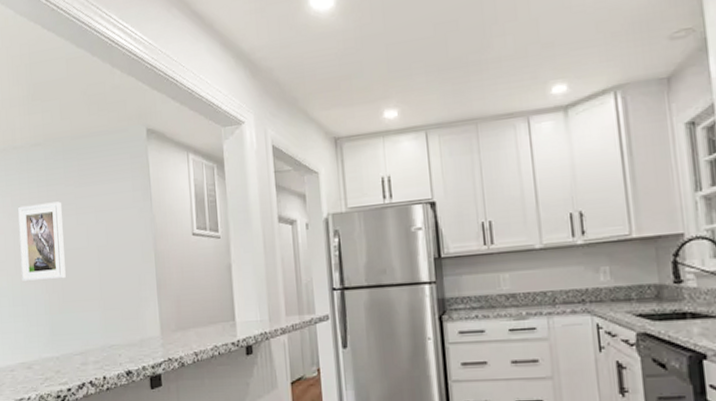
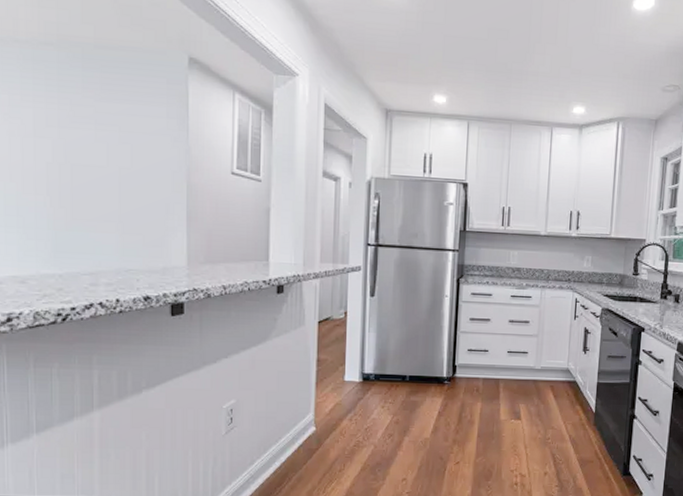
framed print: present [18,201,66,282] -> none [17,108,77,194]

